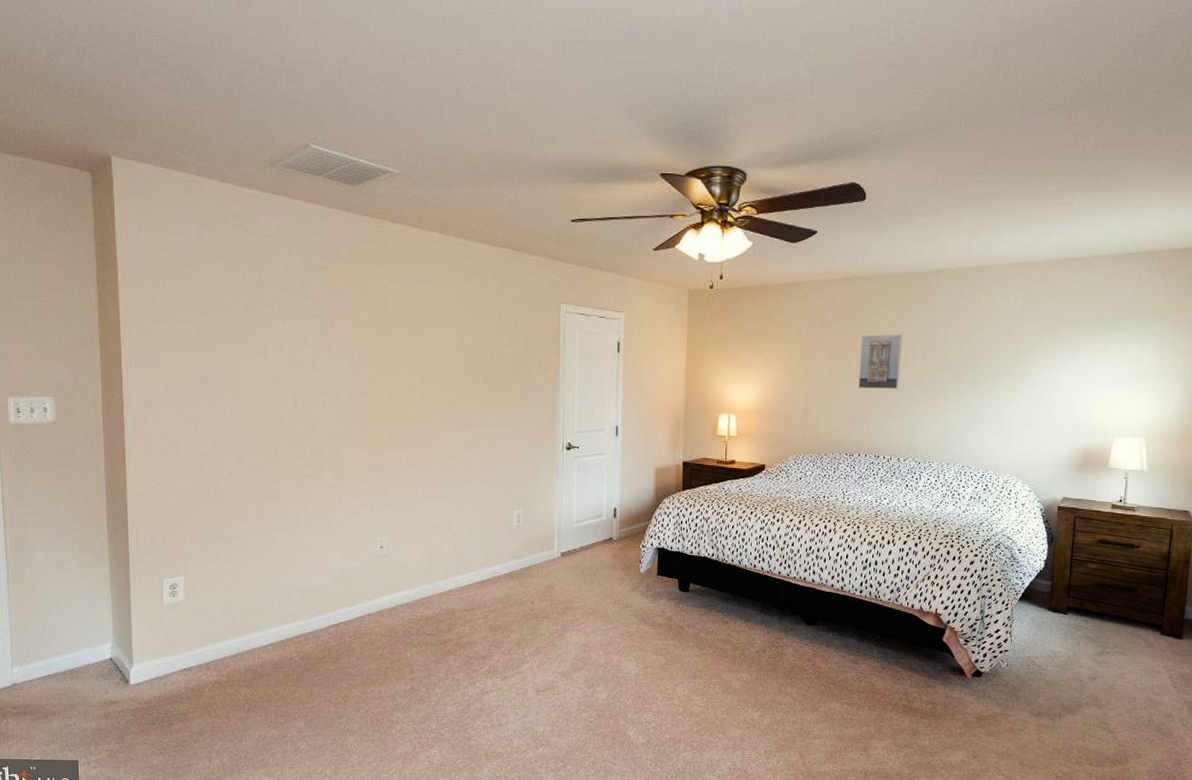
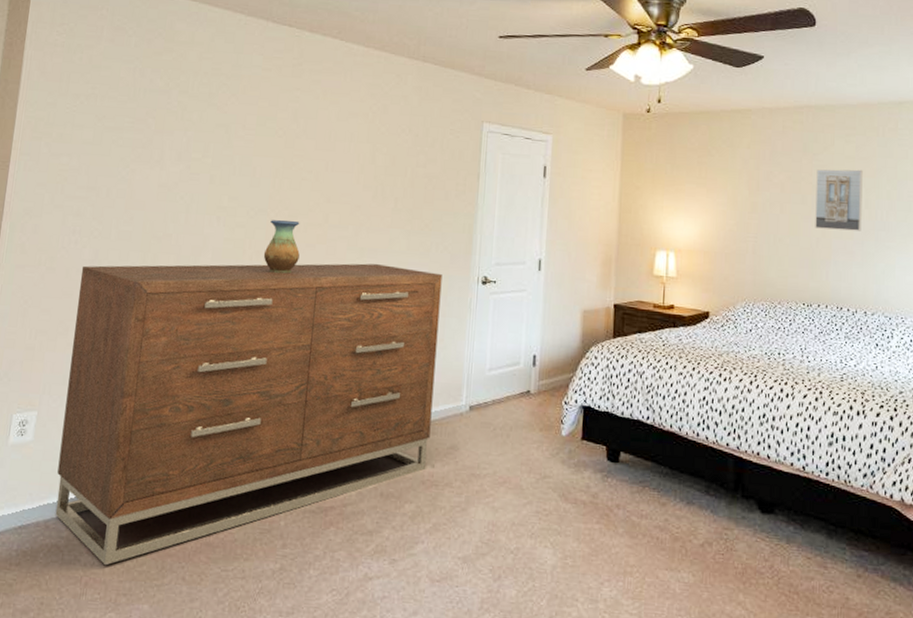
dresser: none [204,436,531,695] -> present [55,263,442,566]
vase: none [369,401,402,448] -> present [263,220,300,274]

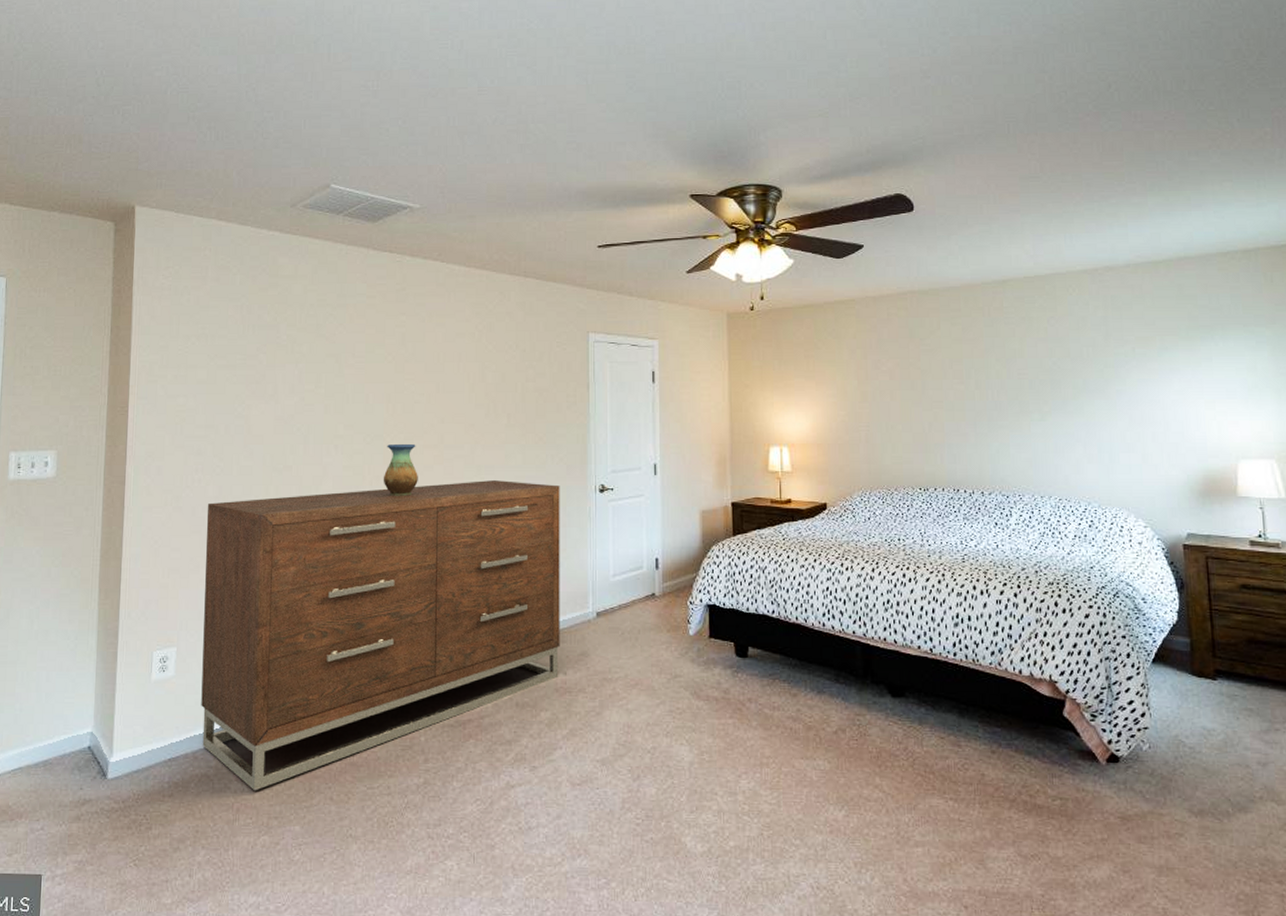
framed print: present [815,169,863,231] -> none [924,351,973,413]

